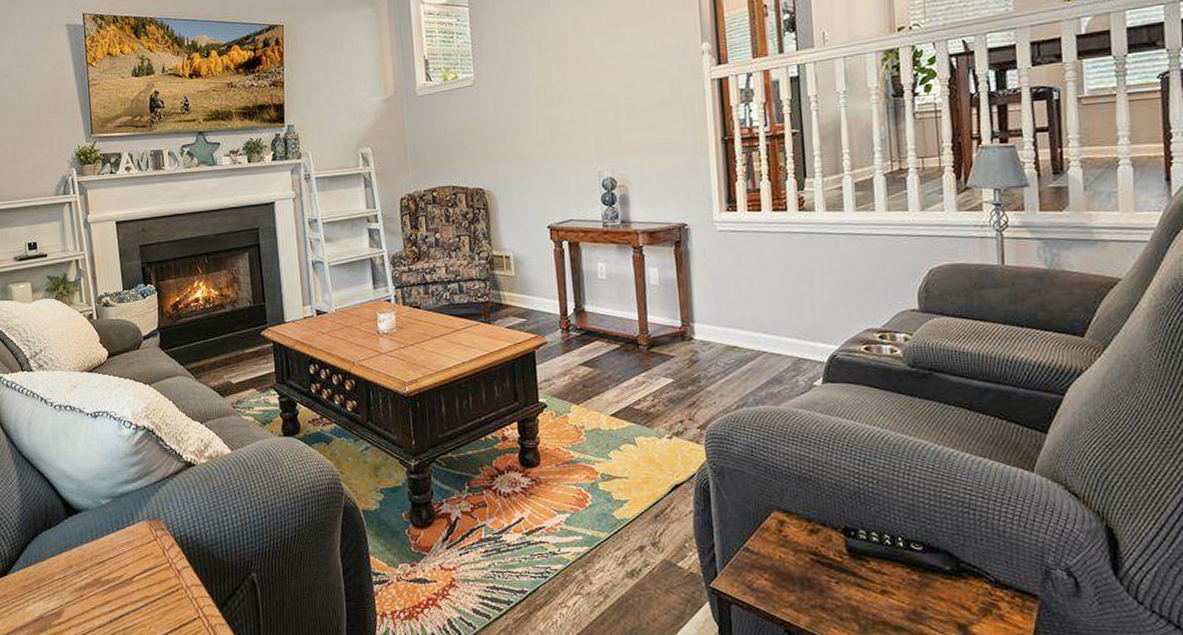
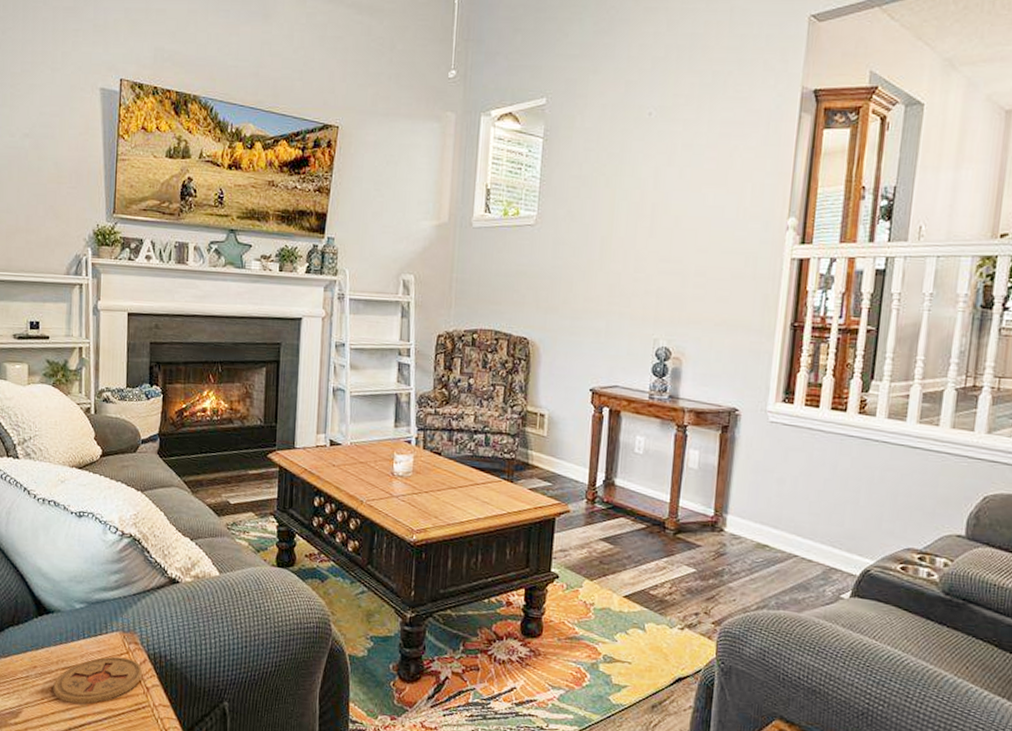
coaster: none [90,545,172,596] -> present [53,656,142,704]

